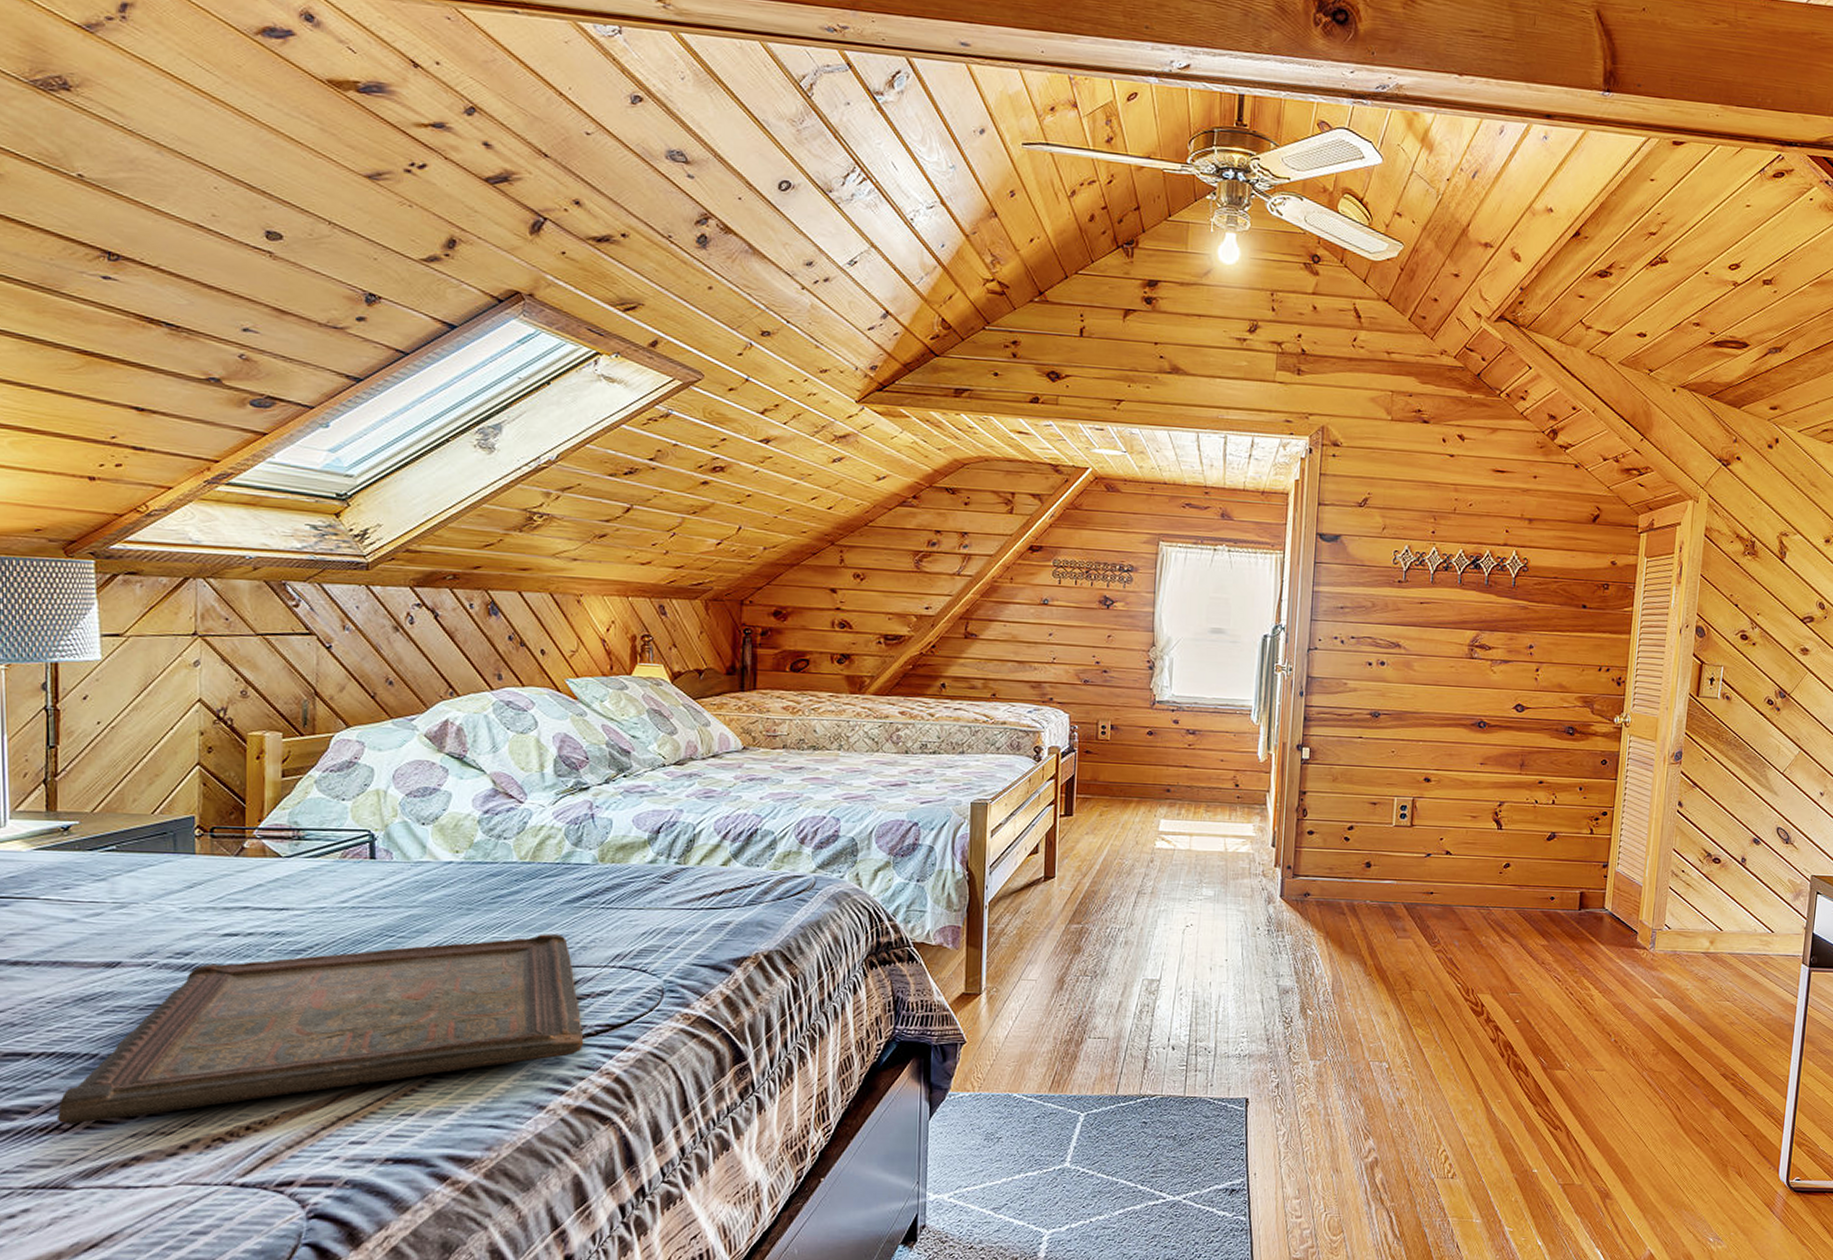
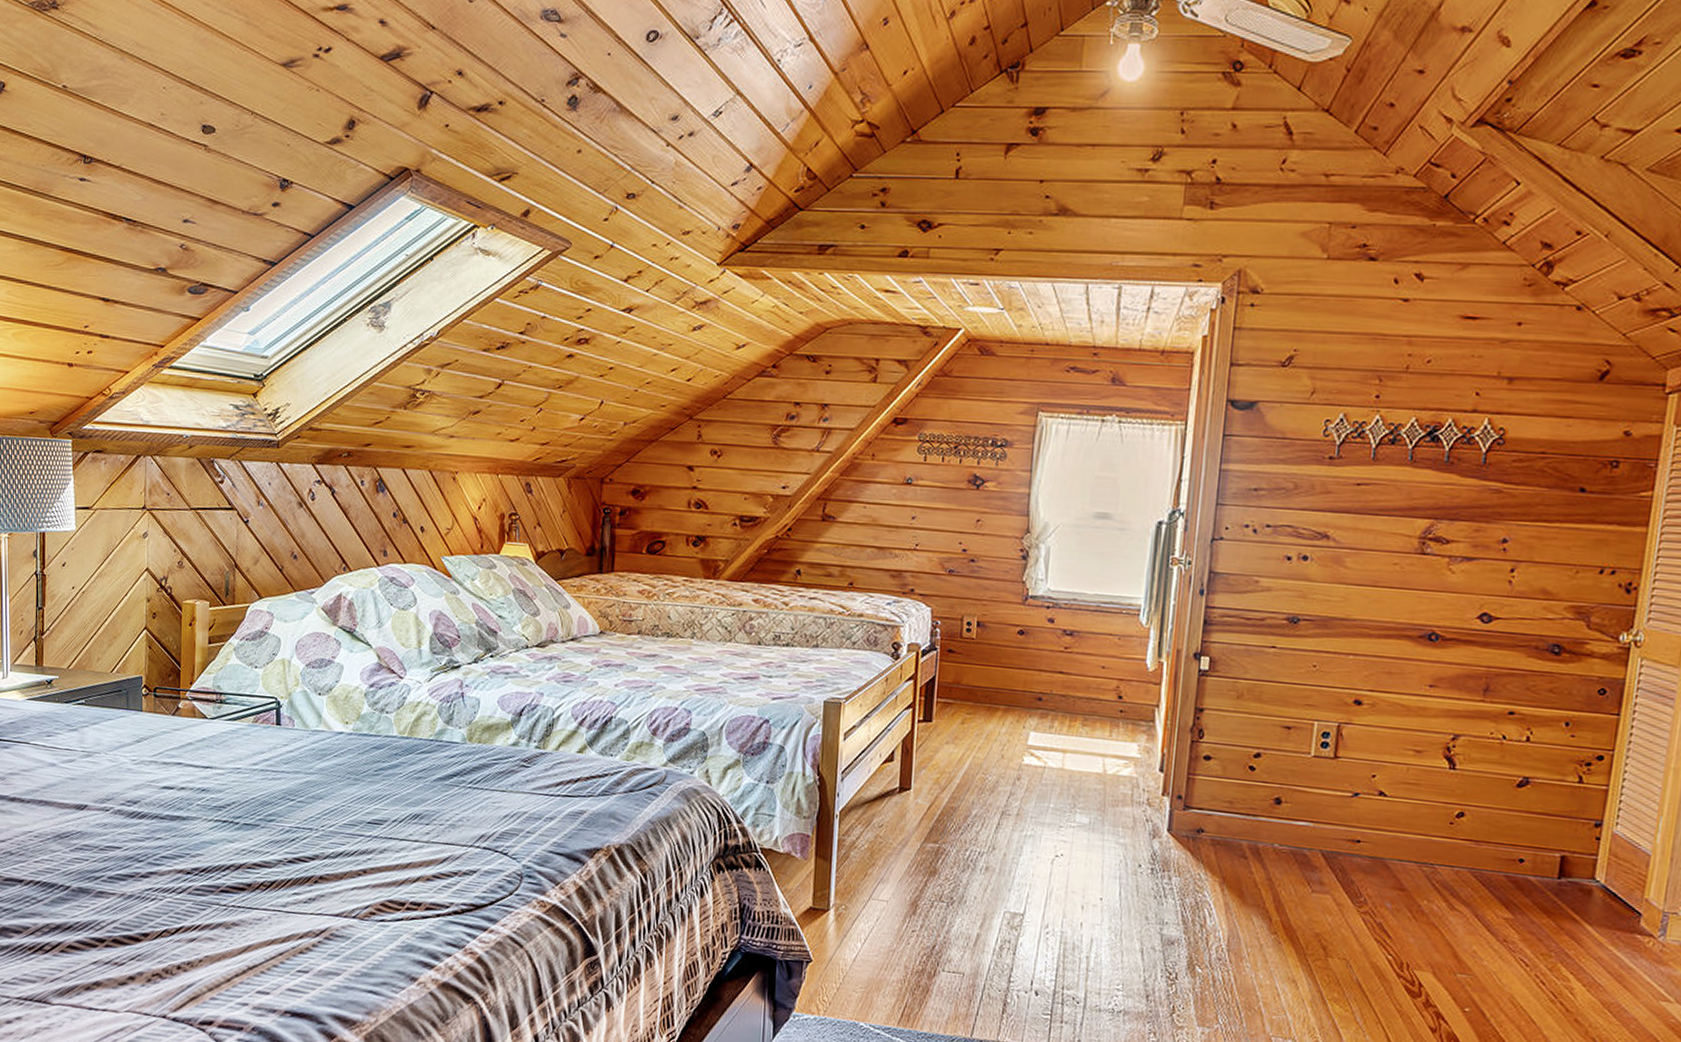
serving tray: present [56,934,584,1124] -> none [40,808,451,947]

